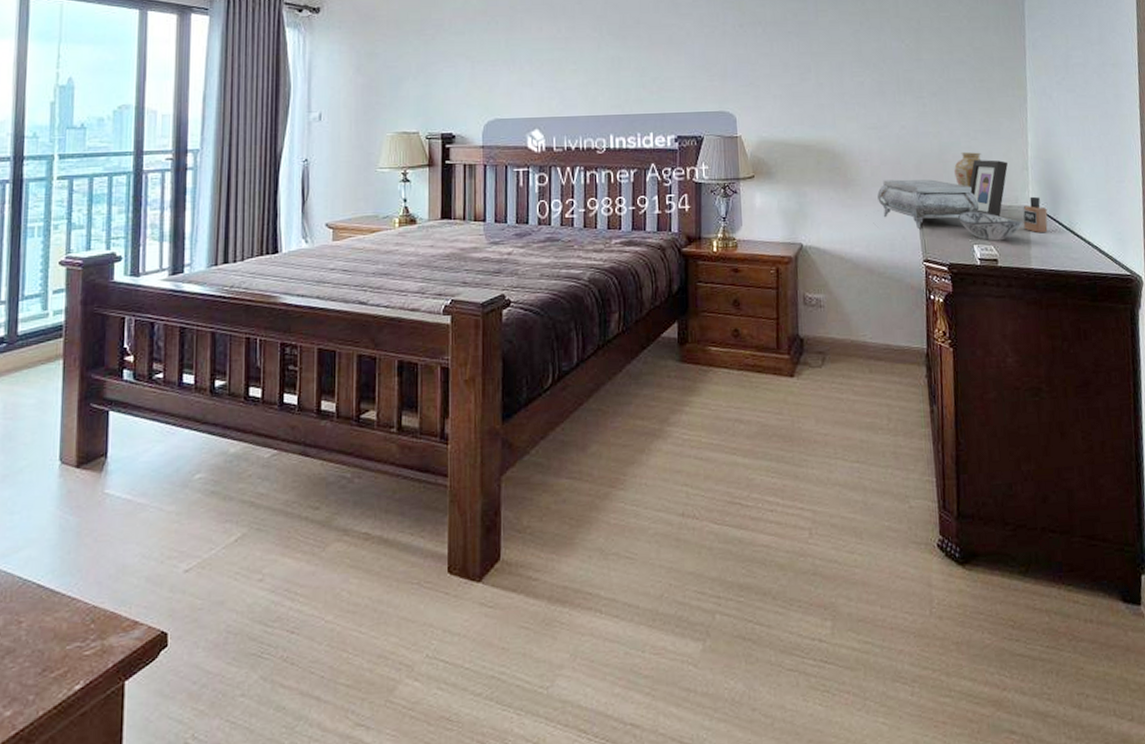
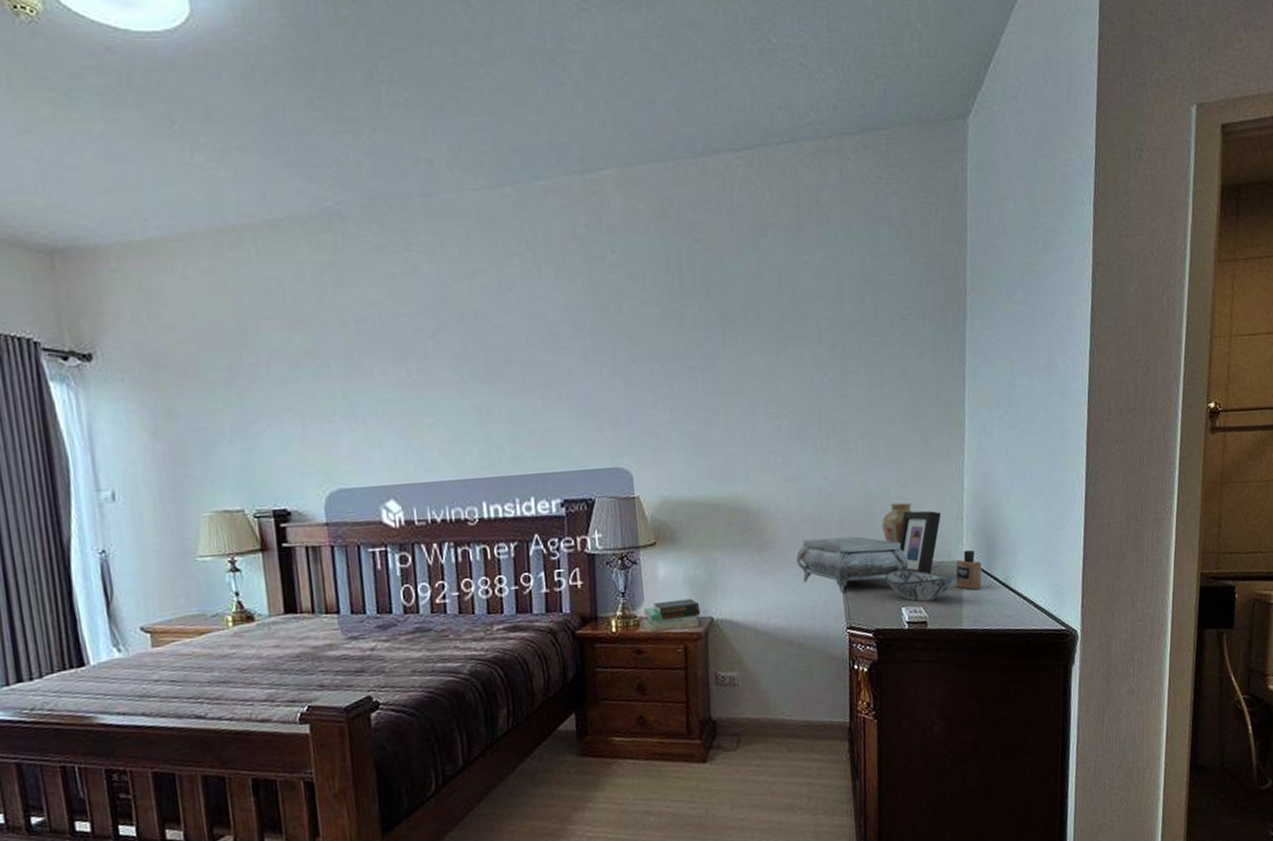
books: none [739,226,792,255] -> present [641,598,701,634]

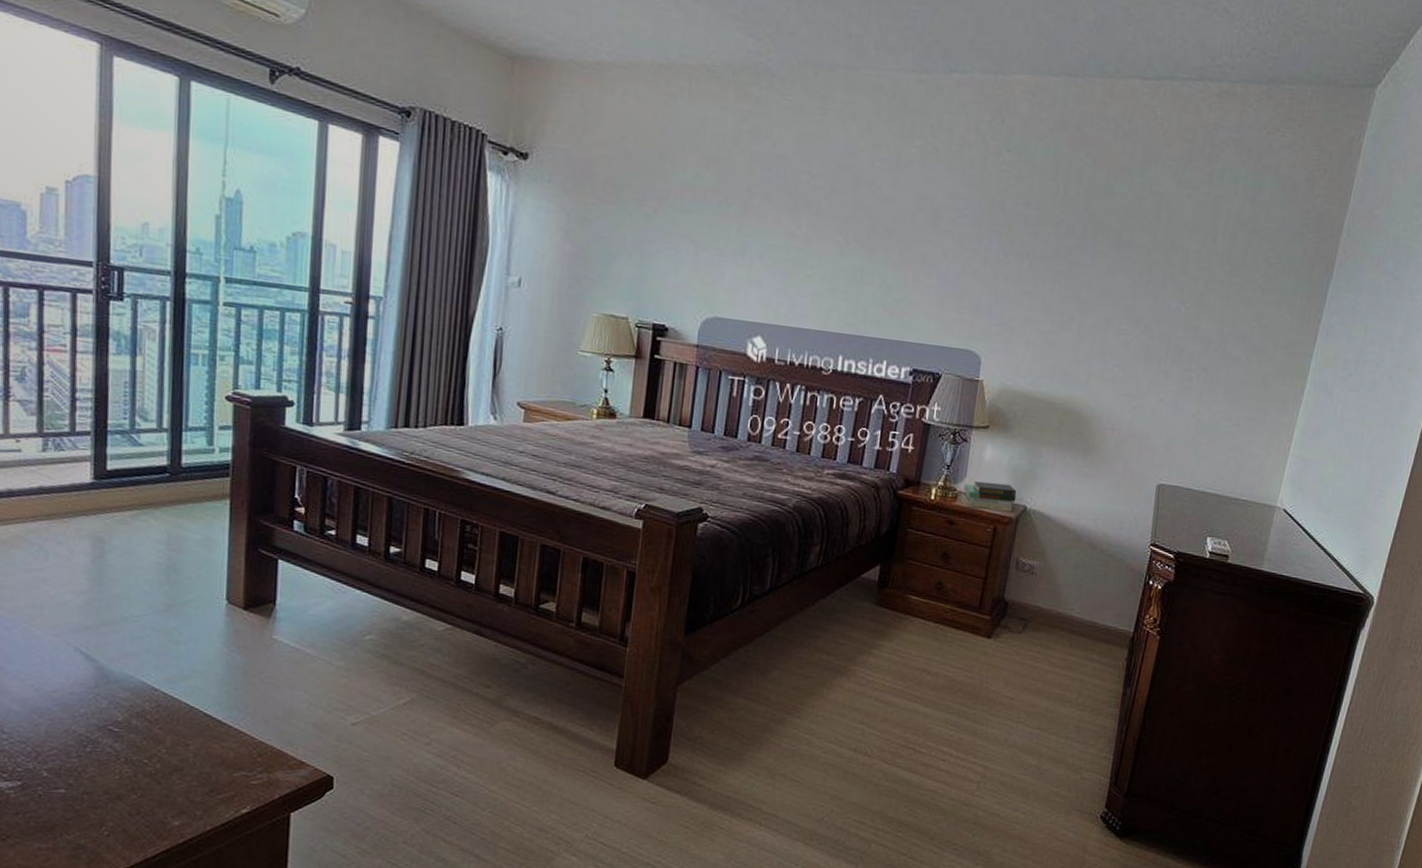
jewelry box: present [796,536,909,593] -> none [1116,453,1224,511]
vase: present [882,502,913,543] -> none [1204,437,1239,476]
decorative bowl: present [884,569,957,602] -> none [1197,501,1267,537]
picture frame: present [899,510,942,575] -> none [1217,448,1266,512]
perfume: present [955,549,982,590] -> none [1264,496,1295,537]

